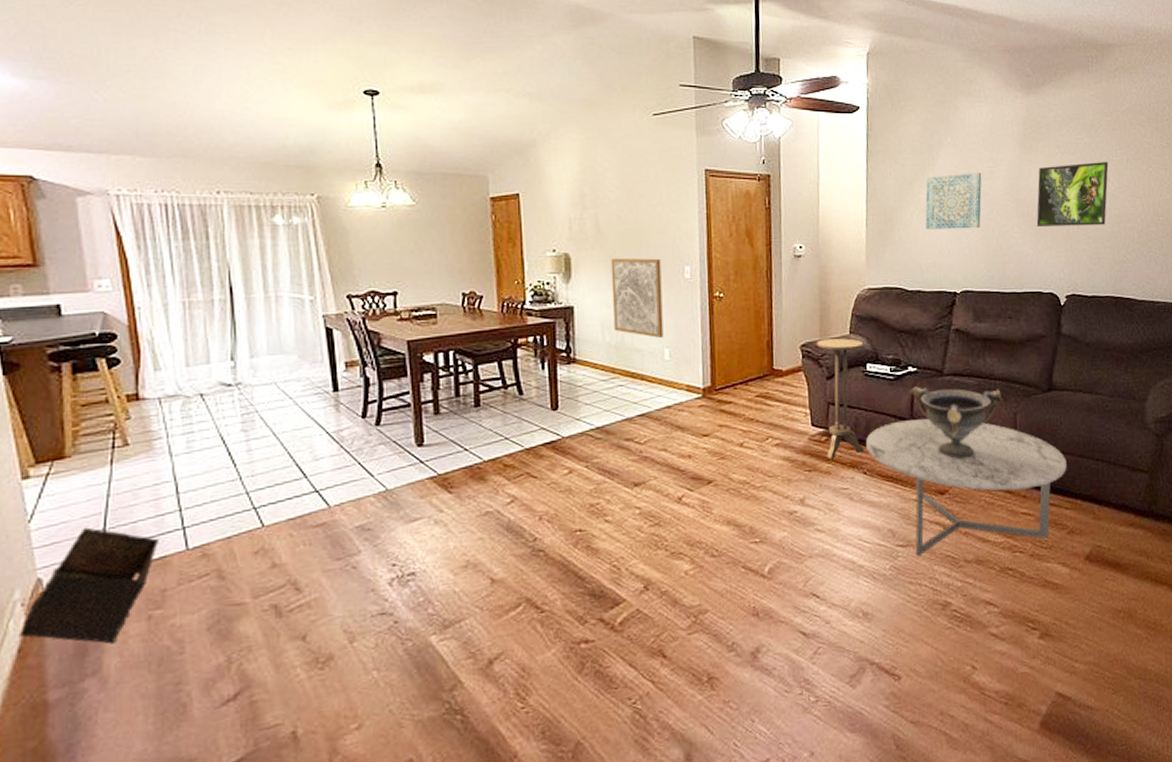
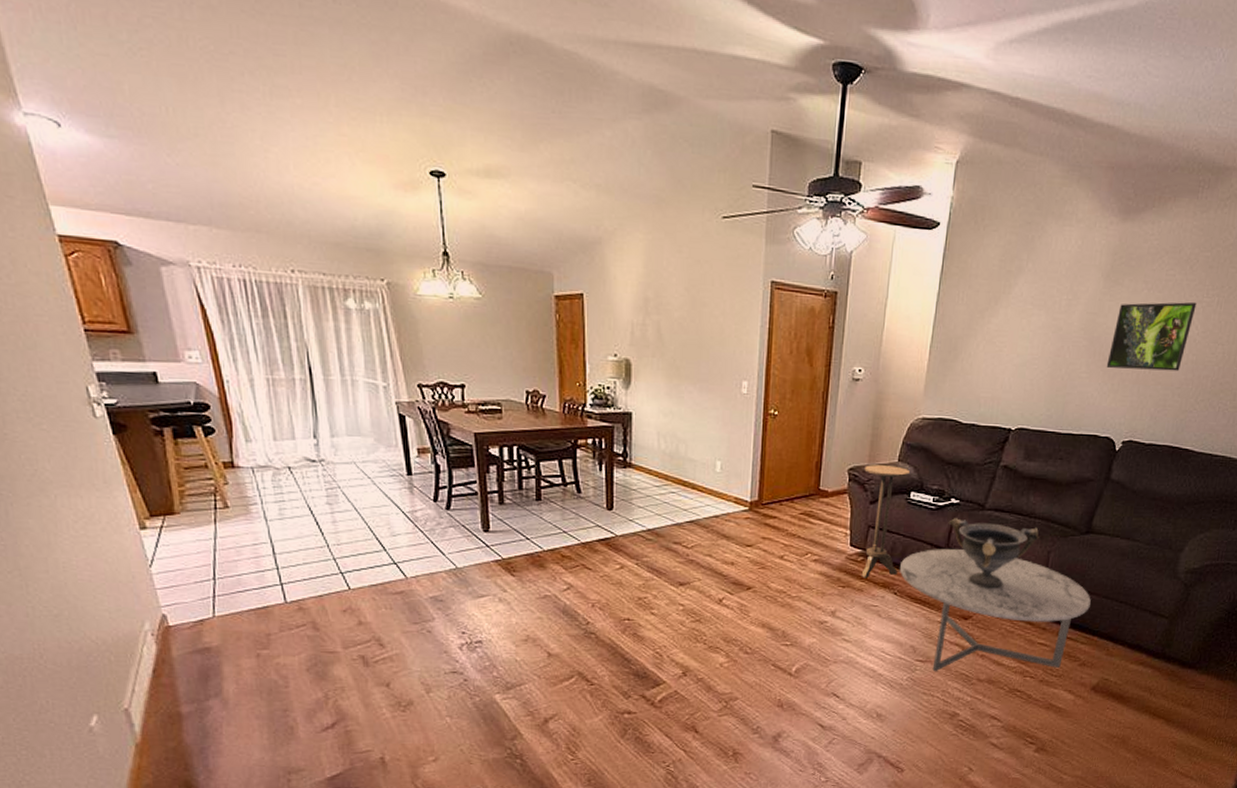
storage bin: present [18,527,159,644] -> none [152,575,261,674]
wall art: present [611,257,664,338] -> none [669,367,719,450]
wall art: present [925,173,982,230] -> none [990,304,1059,365]

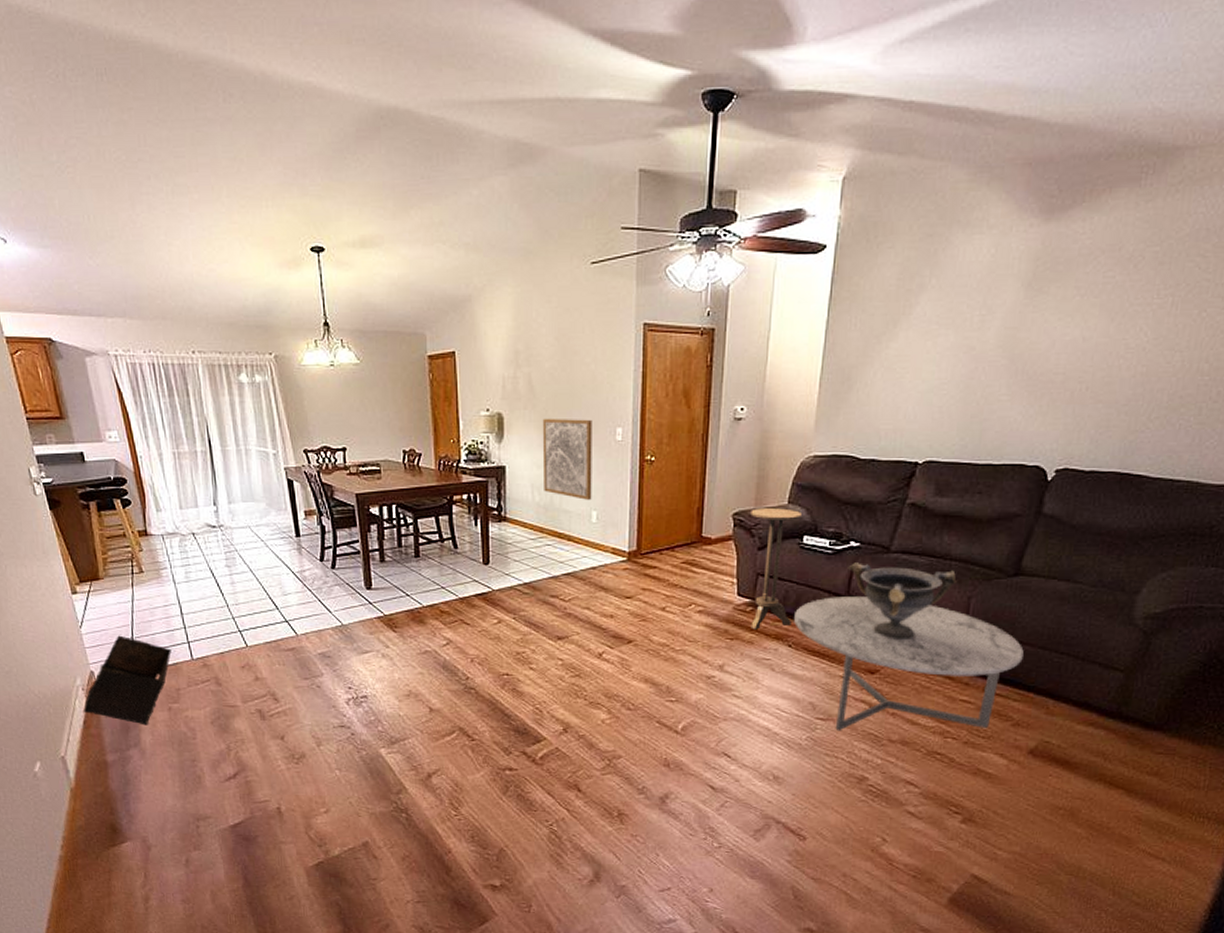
storage bin: none [152,575,261,674] -> present [82,635,172,726]
wall art: none [669,367,719,450] -> present [542,418,592,500]
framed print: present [1106,301,1197,371] -> none [1031,305,1145,387]

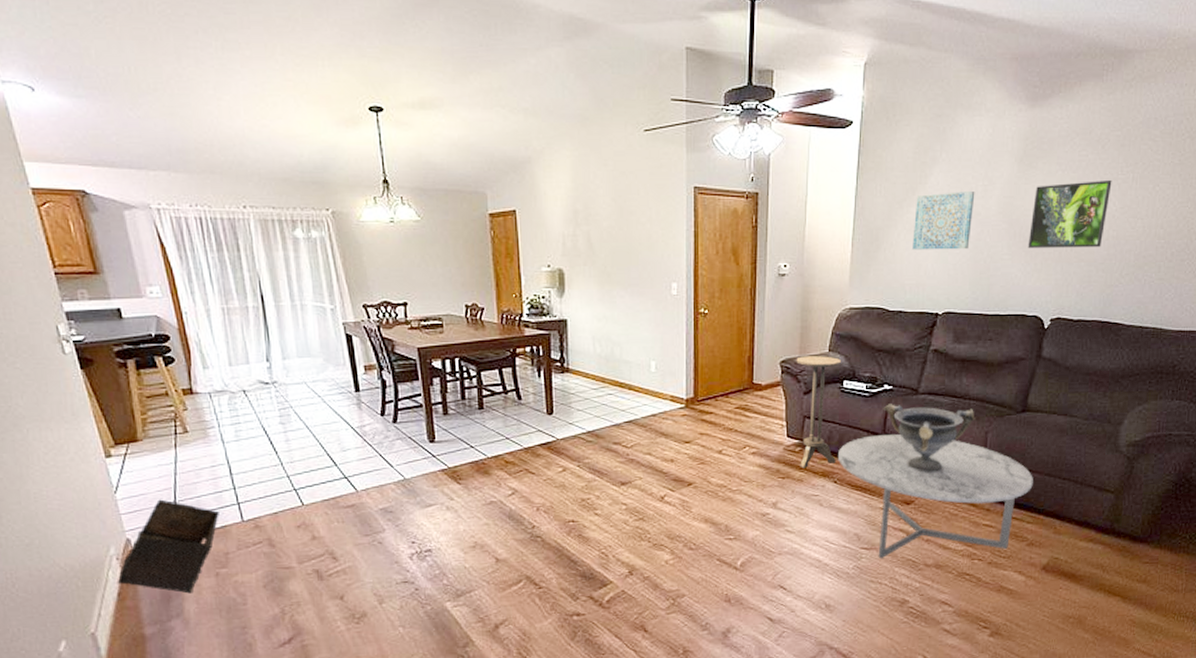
wall art: present [542,418,592,500] -> none [602,273,650,351]
wall art: none [890,323,970,390] -> present [912,192,975,250]
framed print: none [1031,305,1145,387] -> present [1028,179,1112,248]

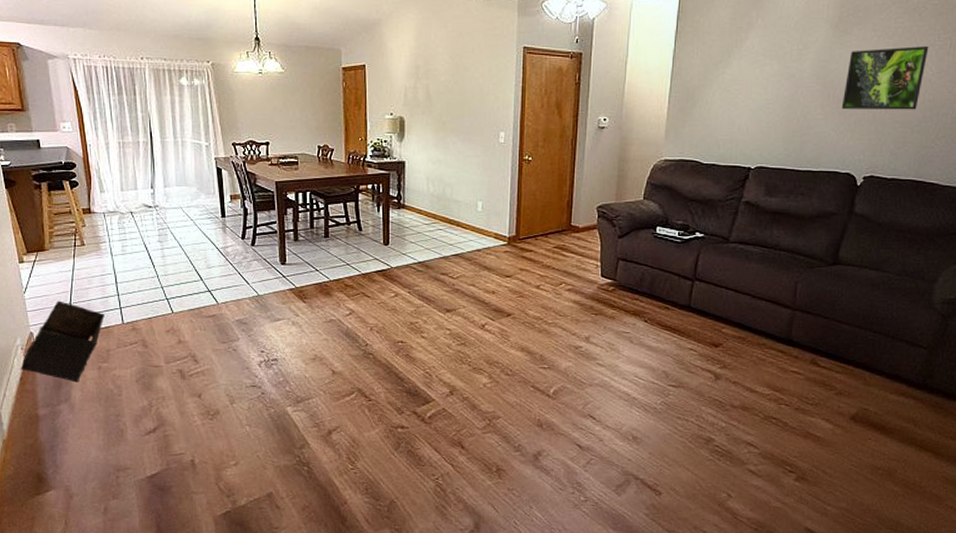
side table: present [796,356,841,468] -> none [612,203,655,307]
coffee table: present [838,435,1033,559] -> none [649,279,843,397]
decorative bowl: present [883,404,975,472] -> none [694,250,785,318]
wall art: present [912,192,975,250] -> none [727,55,790,109]

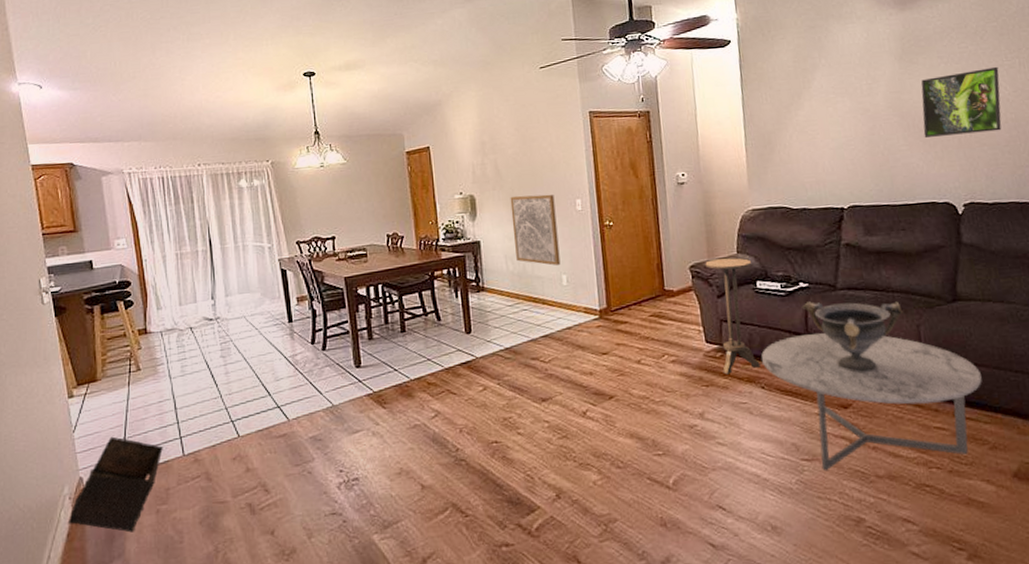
wall art: none [437,122,480,192] -> present [510,194,561,266]
side table: none [612,203,655,307] -> present [705,258,761,375]
coffee table: none [649,279,843,397] -> present [761,333,982,472]
decorative bowl: none [694,250,785,318] -> present [802,301,903,372]

